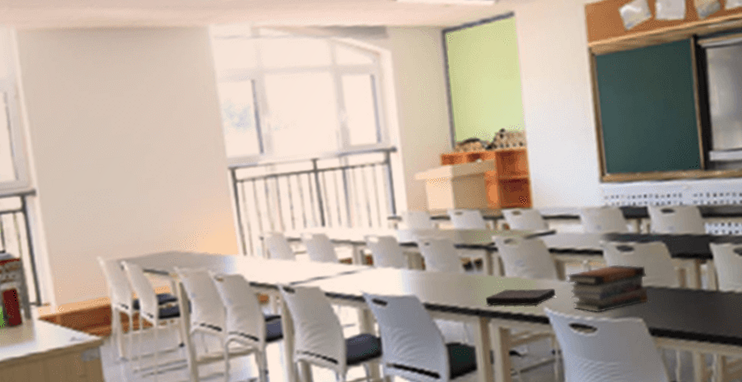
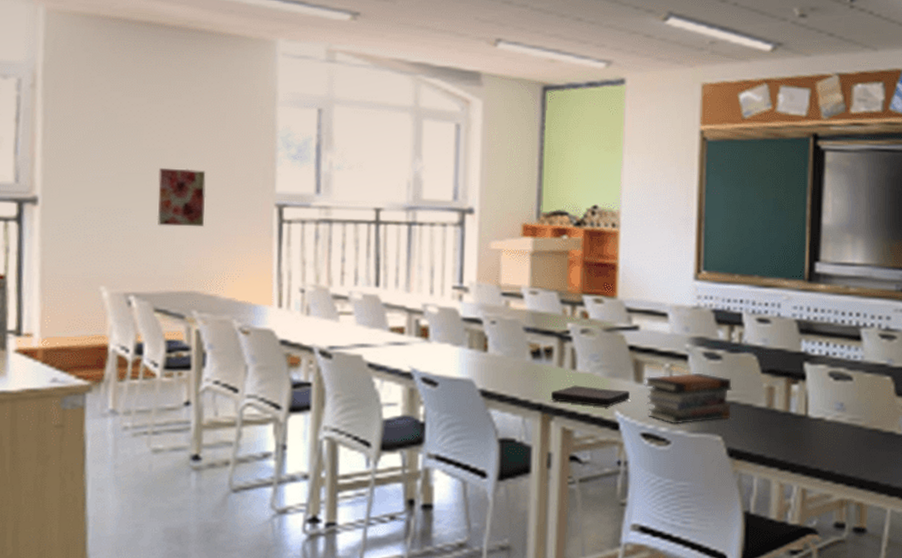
wall art: none [129,147,173,200] -> present [157,167,206,227]

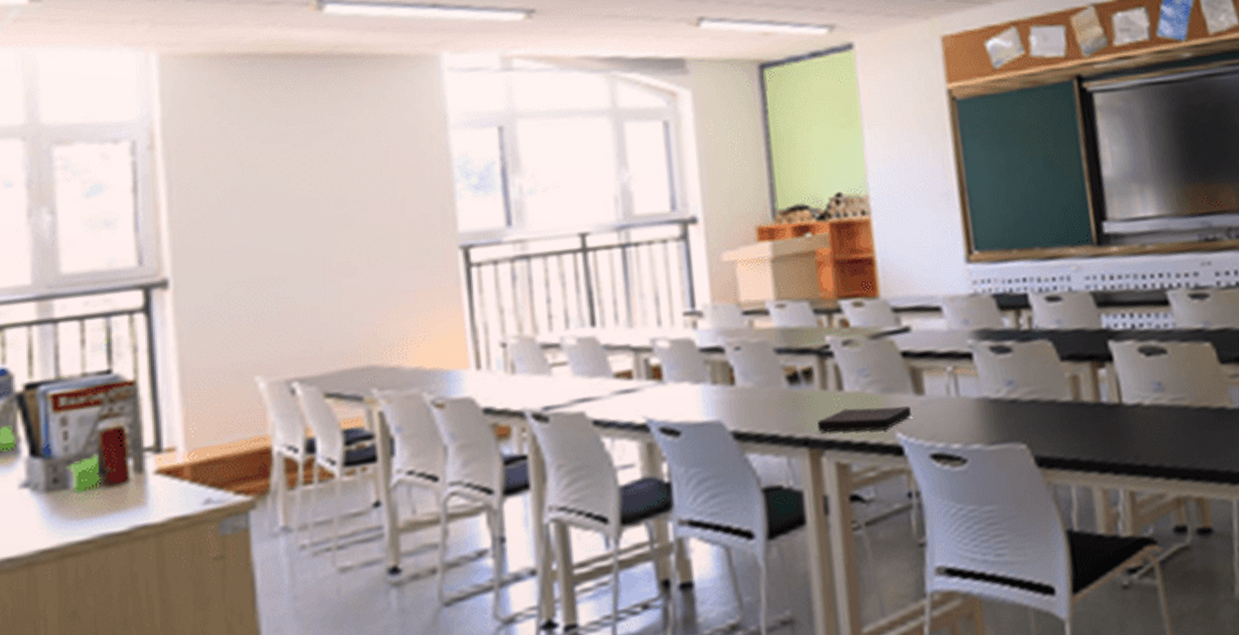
wall art: present [157,167,206,227] -> none [314,218,377,292]
book stack: present [644,372,733,425] -> none [925,371,1032,439]

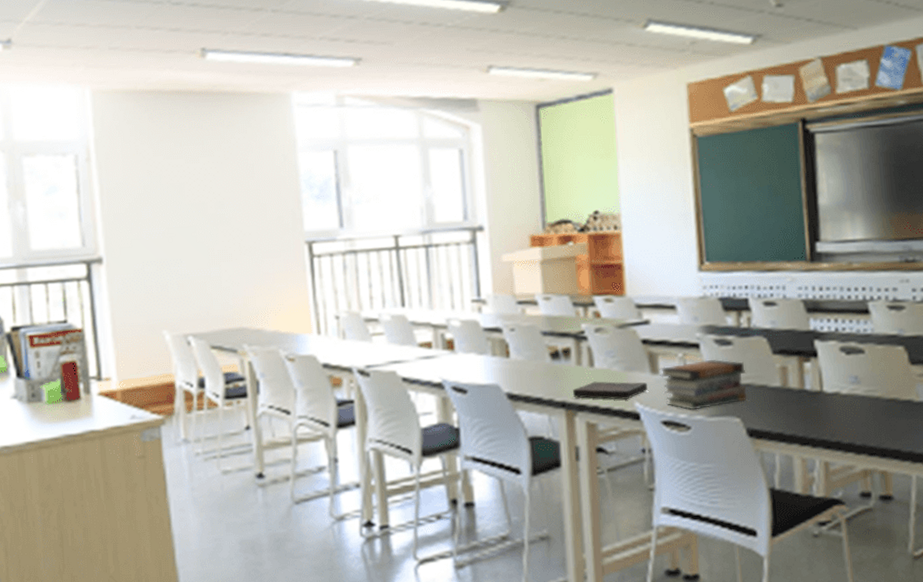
book stack: none [925,371,1032,439] -> present [659,359,747,411]

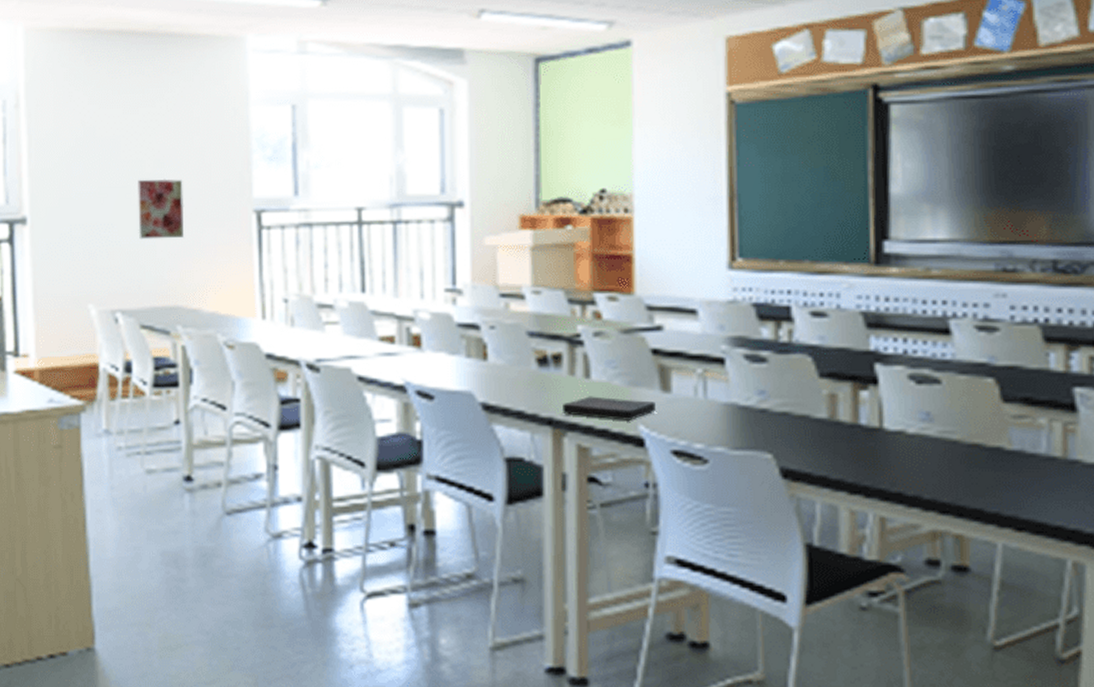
wall art: none [202,218,246,272] -> present [138,178,185,240]
book stack: present [659,359,747,411] -> none [672,378,784,440]

